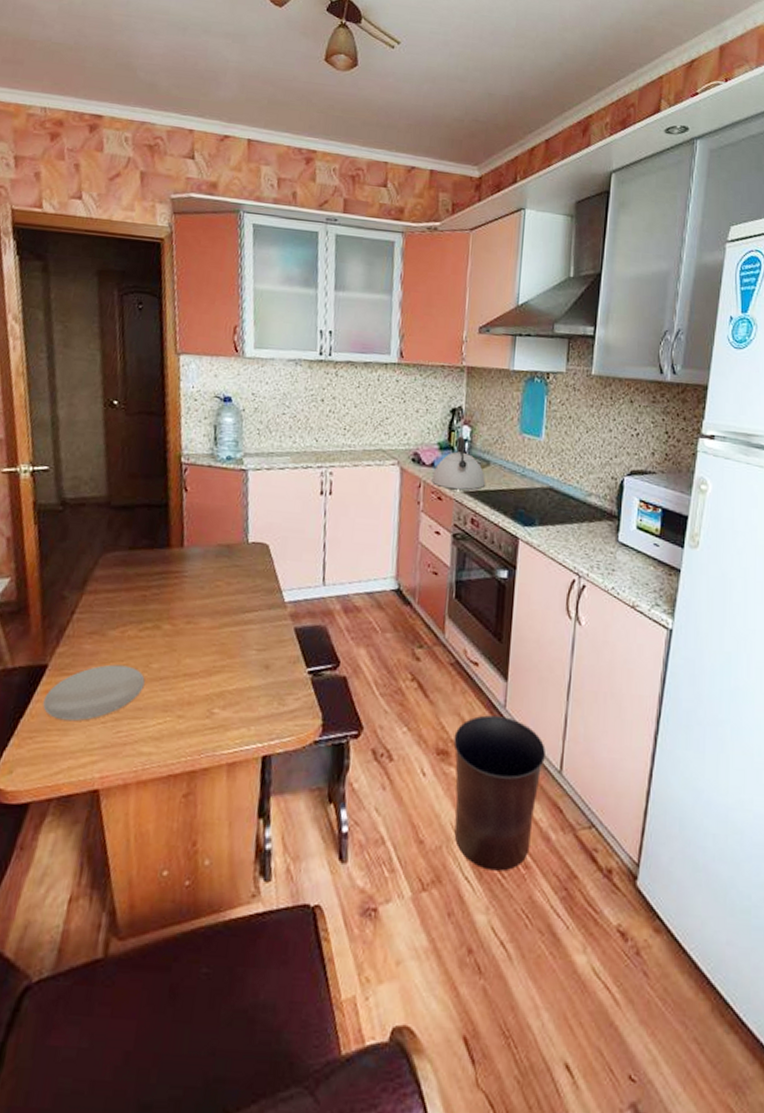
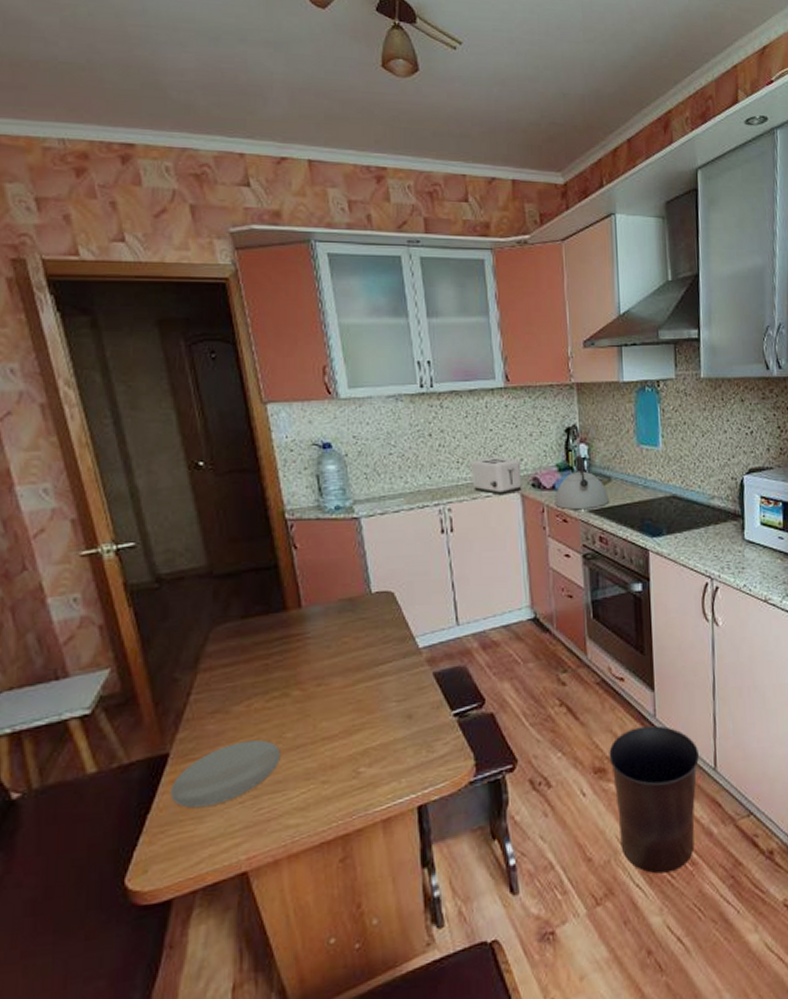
toaster: none [355,428,404,465] -> present [470,457,522,494]

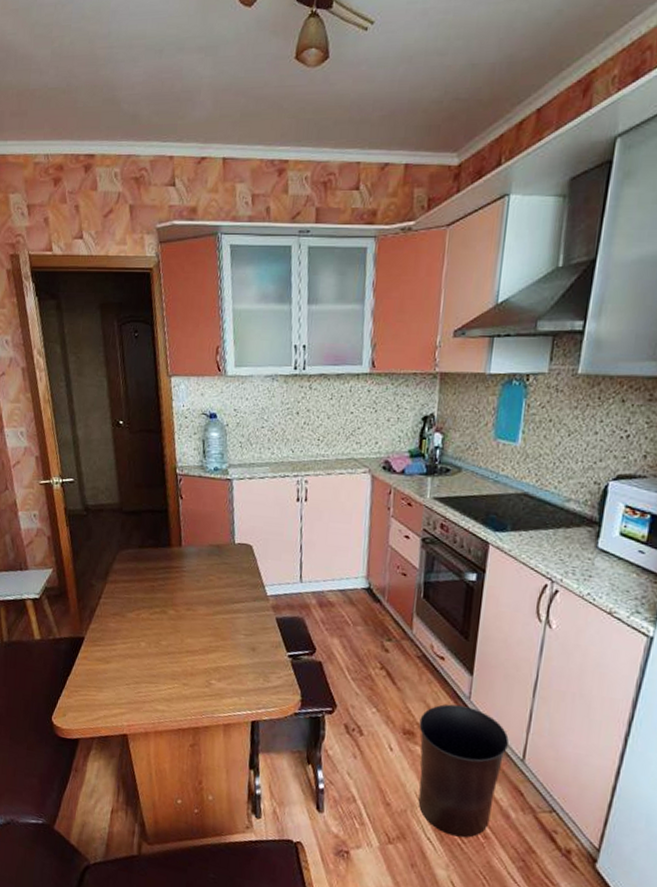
plate: present [171,739,280,809] -> none [83,640,157,682]
toaster: present [470,457,522,494] -> none [328,438,376,473]
kettle: present [555,454,609,510] -> none [402,443,456,497]

